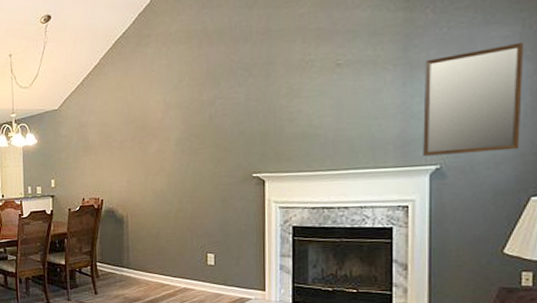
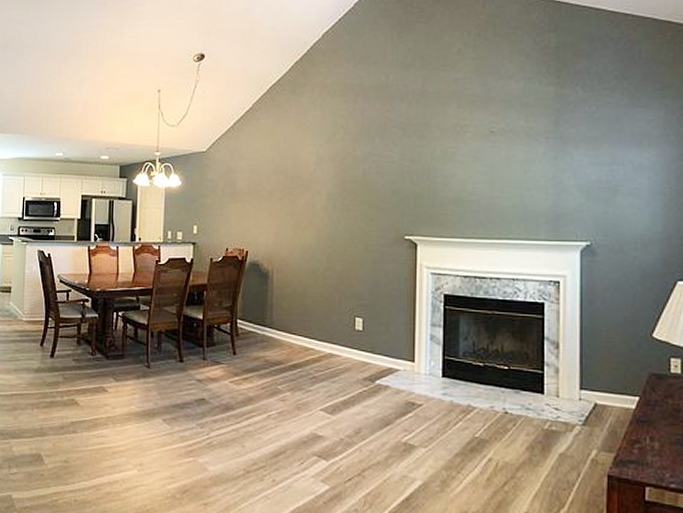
home mirror: present [423,42,525,156] -> none [574,127,668,232]

